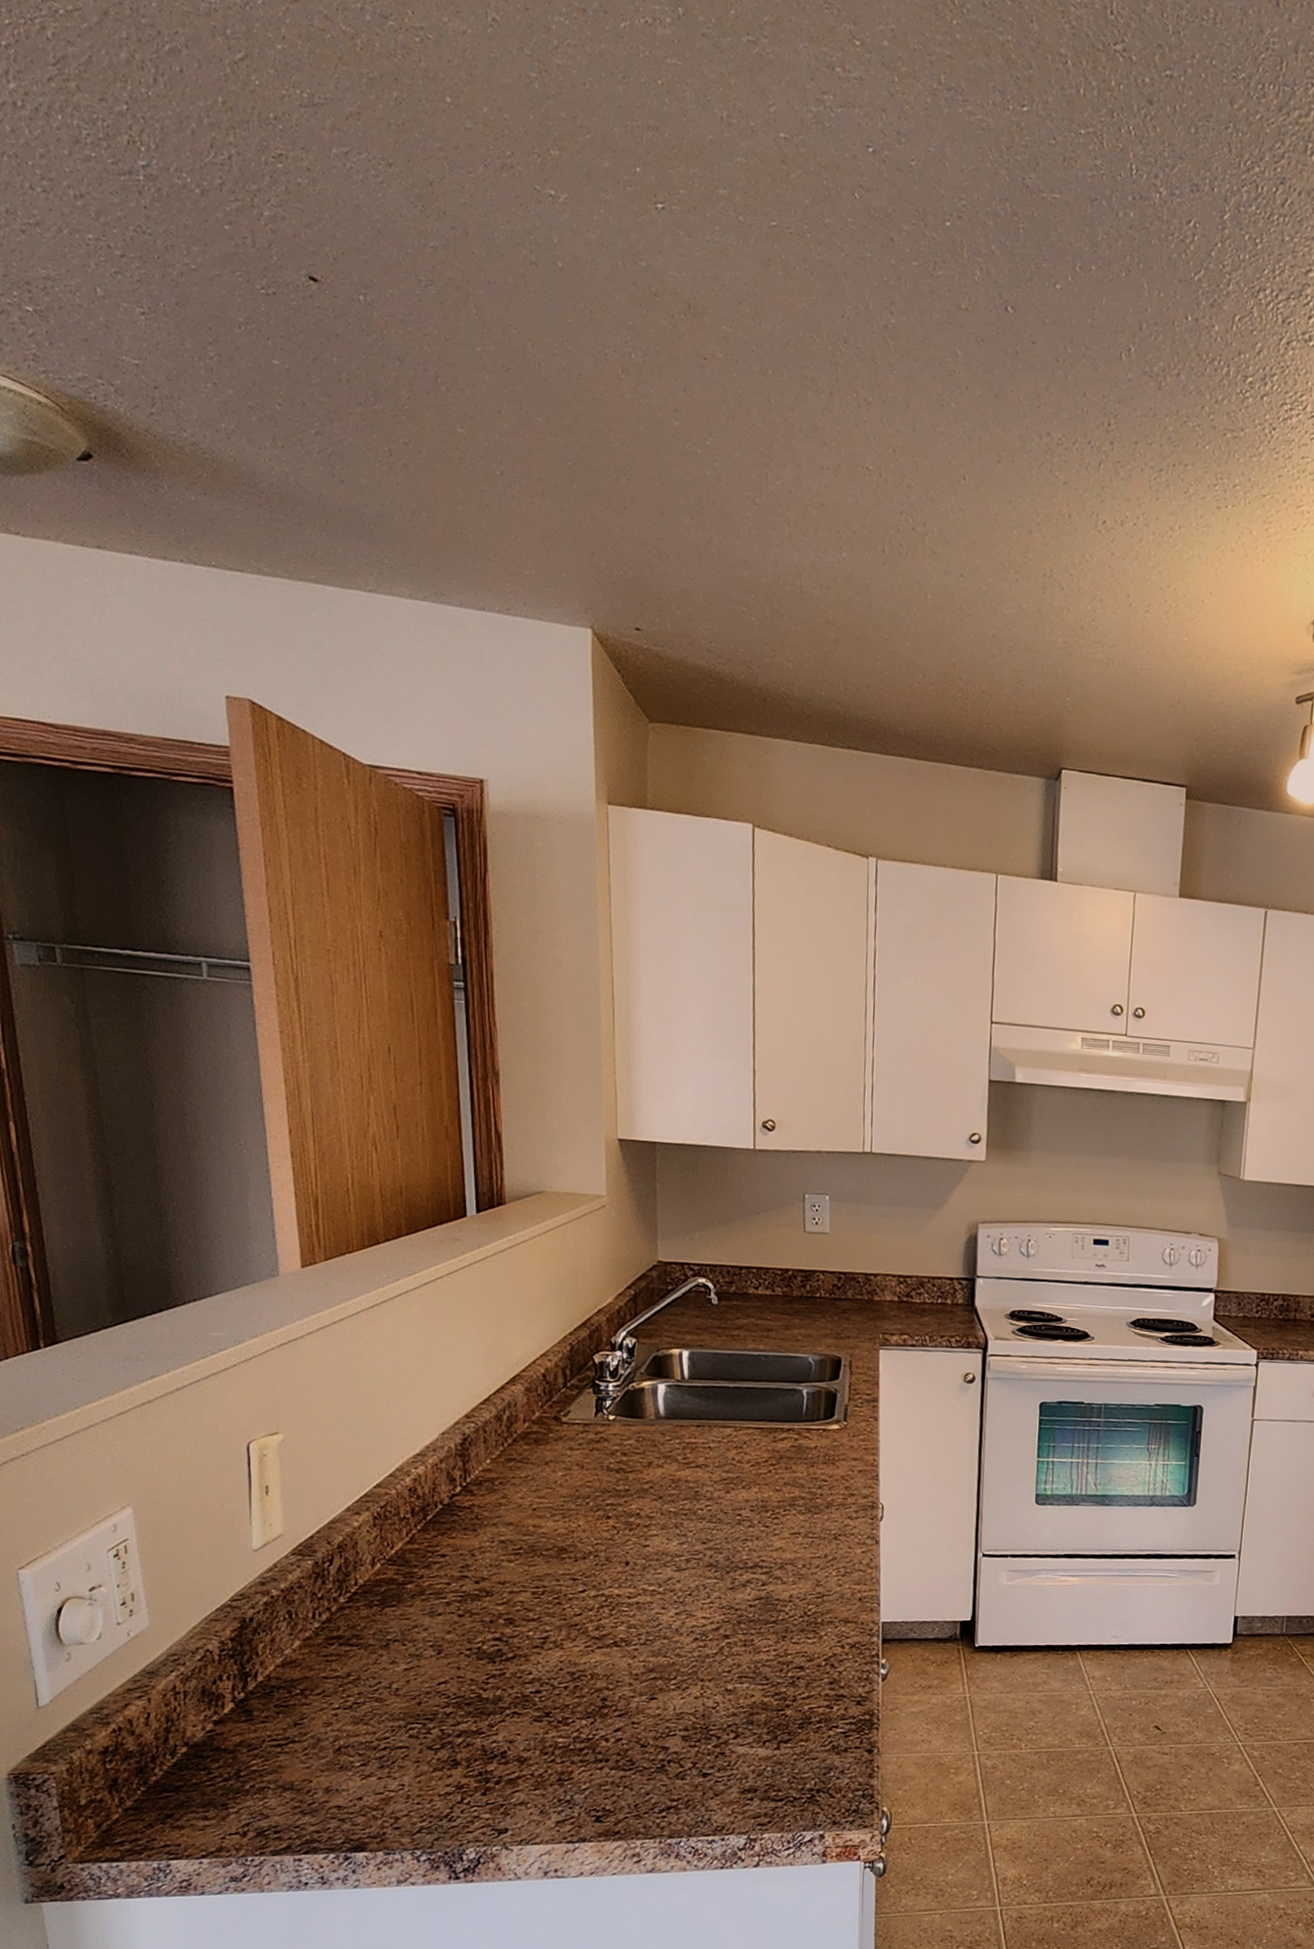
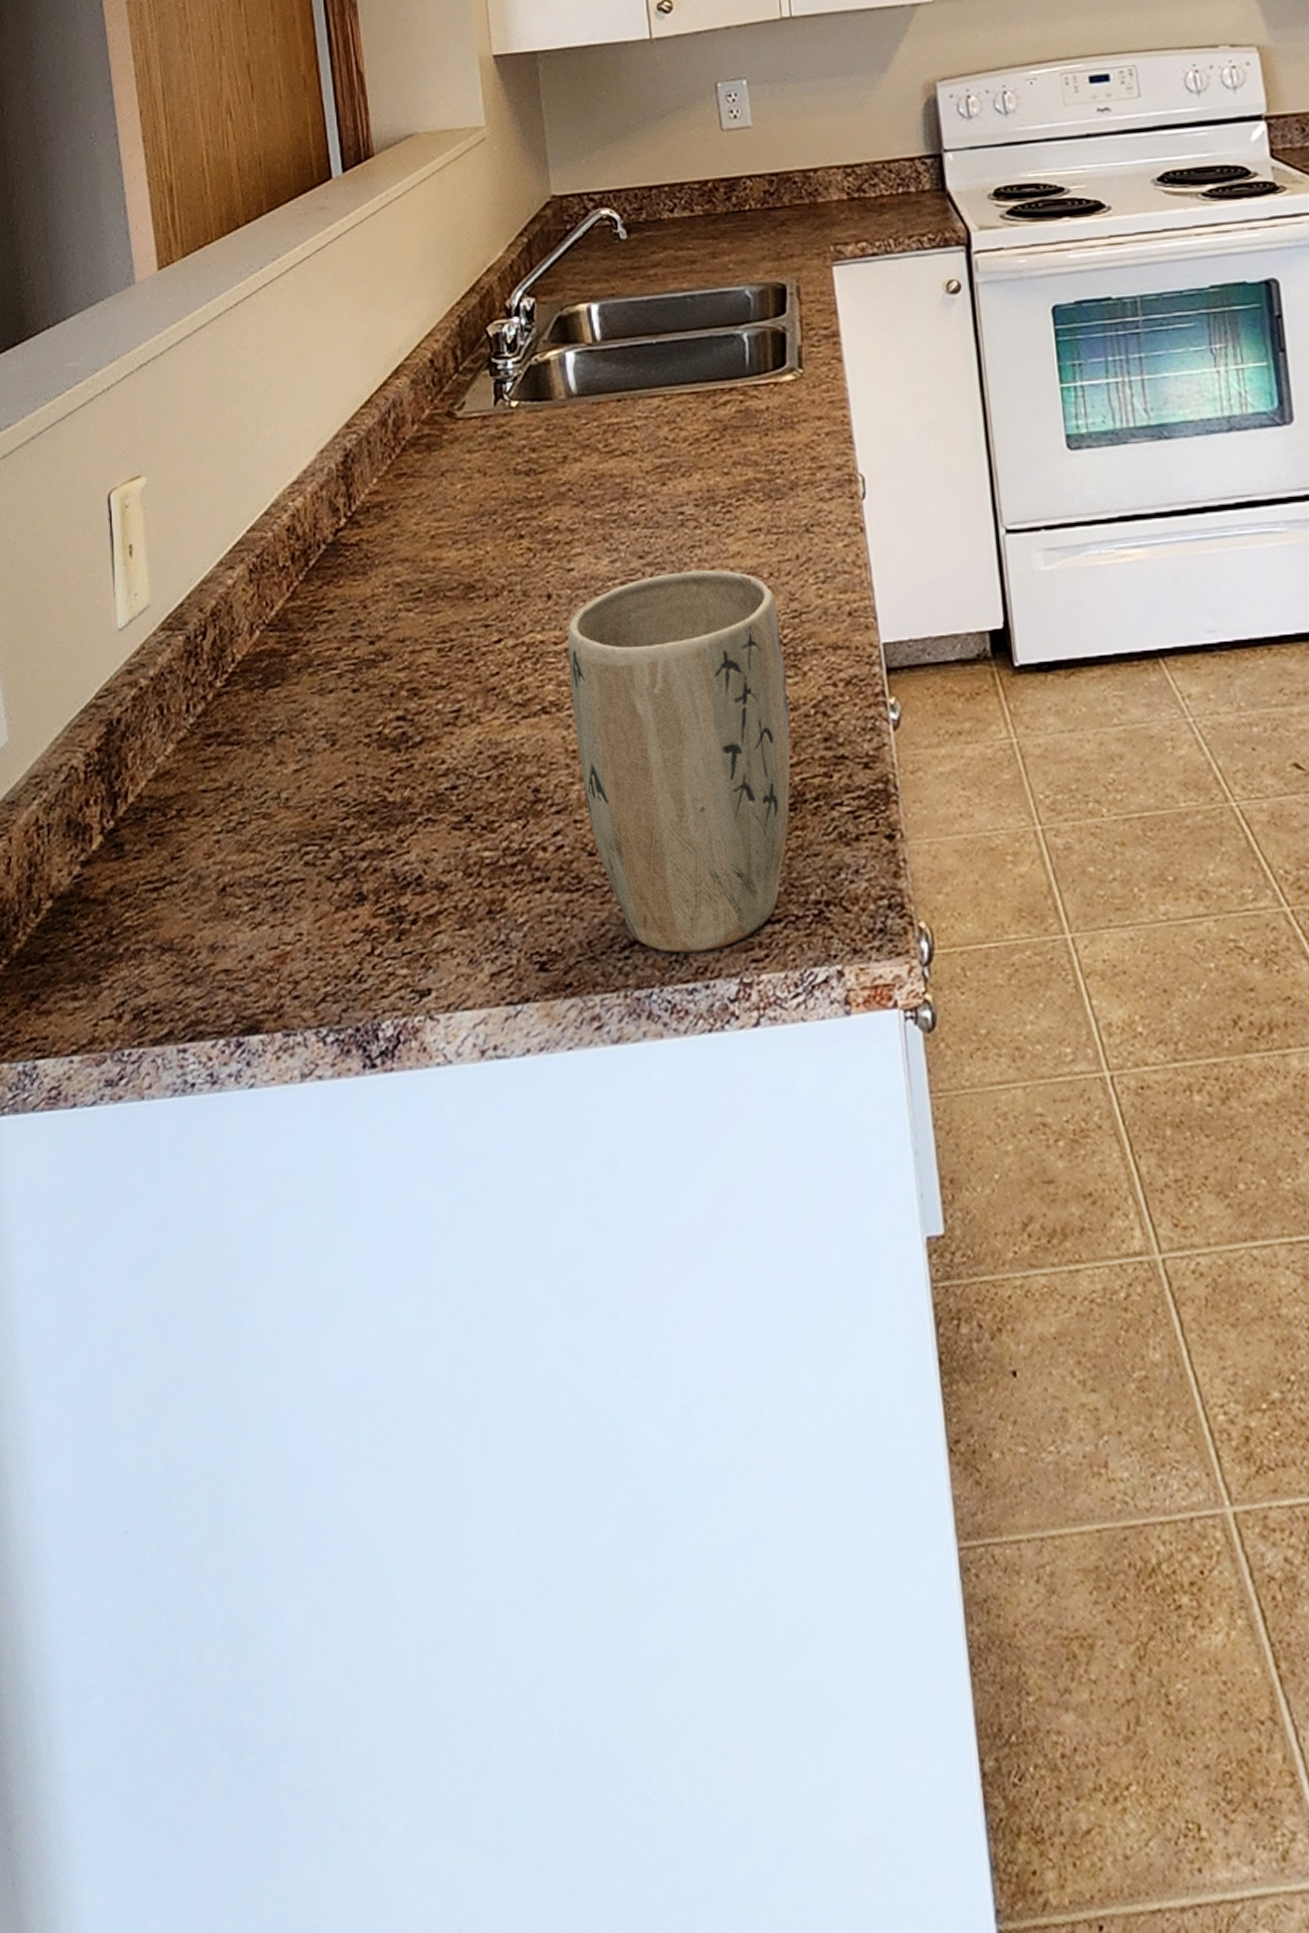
plant pot: none [638,1556,807,1817] -> present [567,569,791,953]

